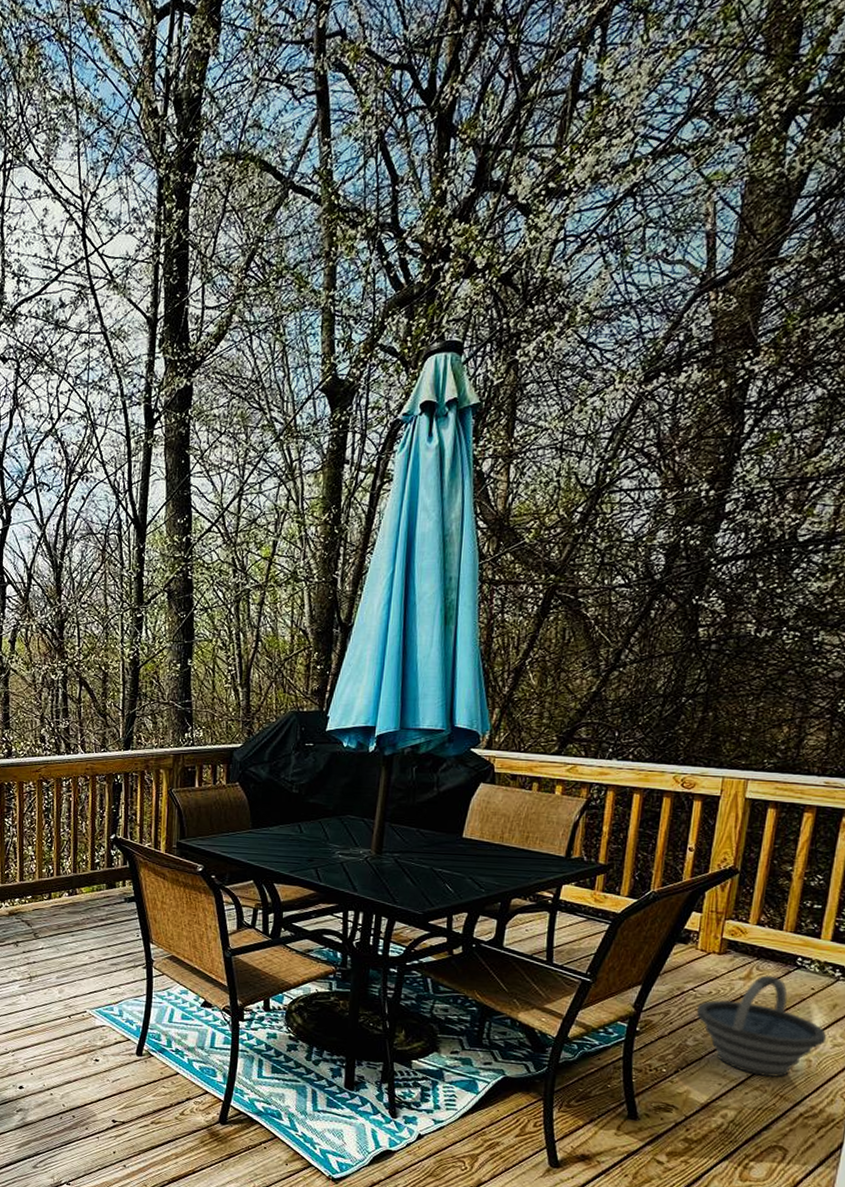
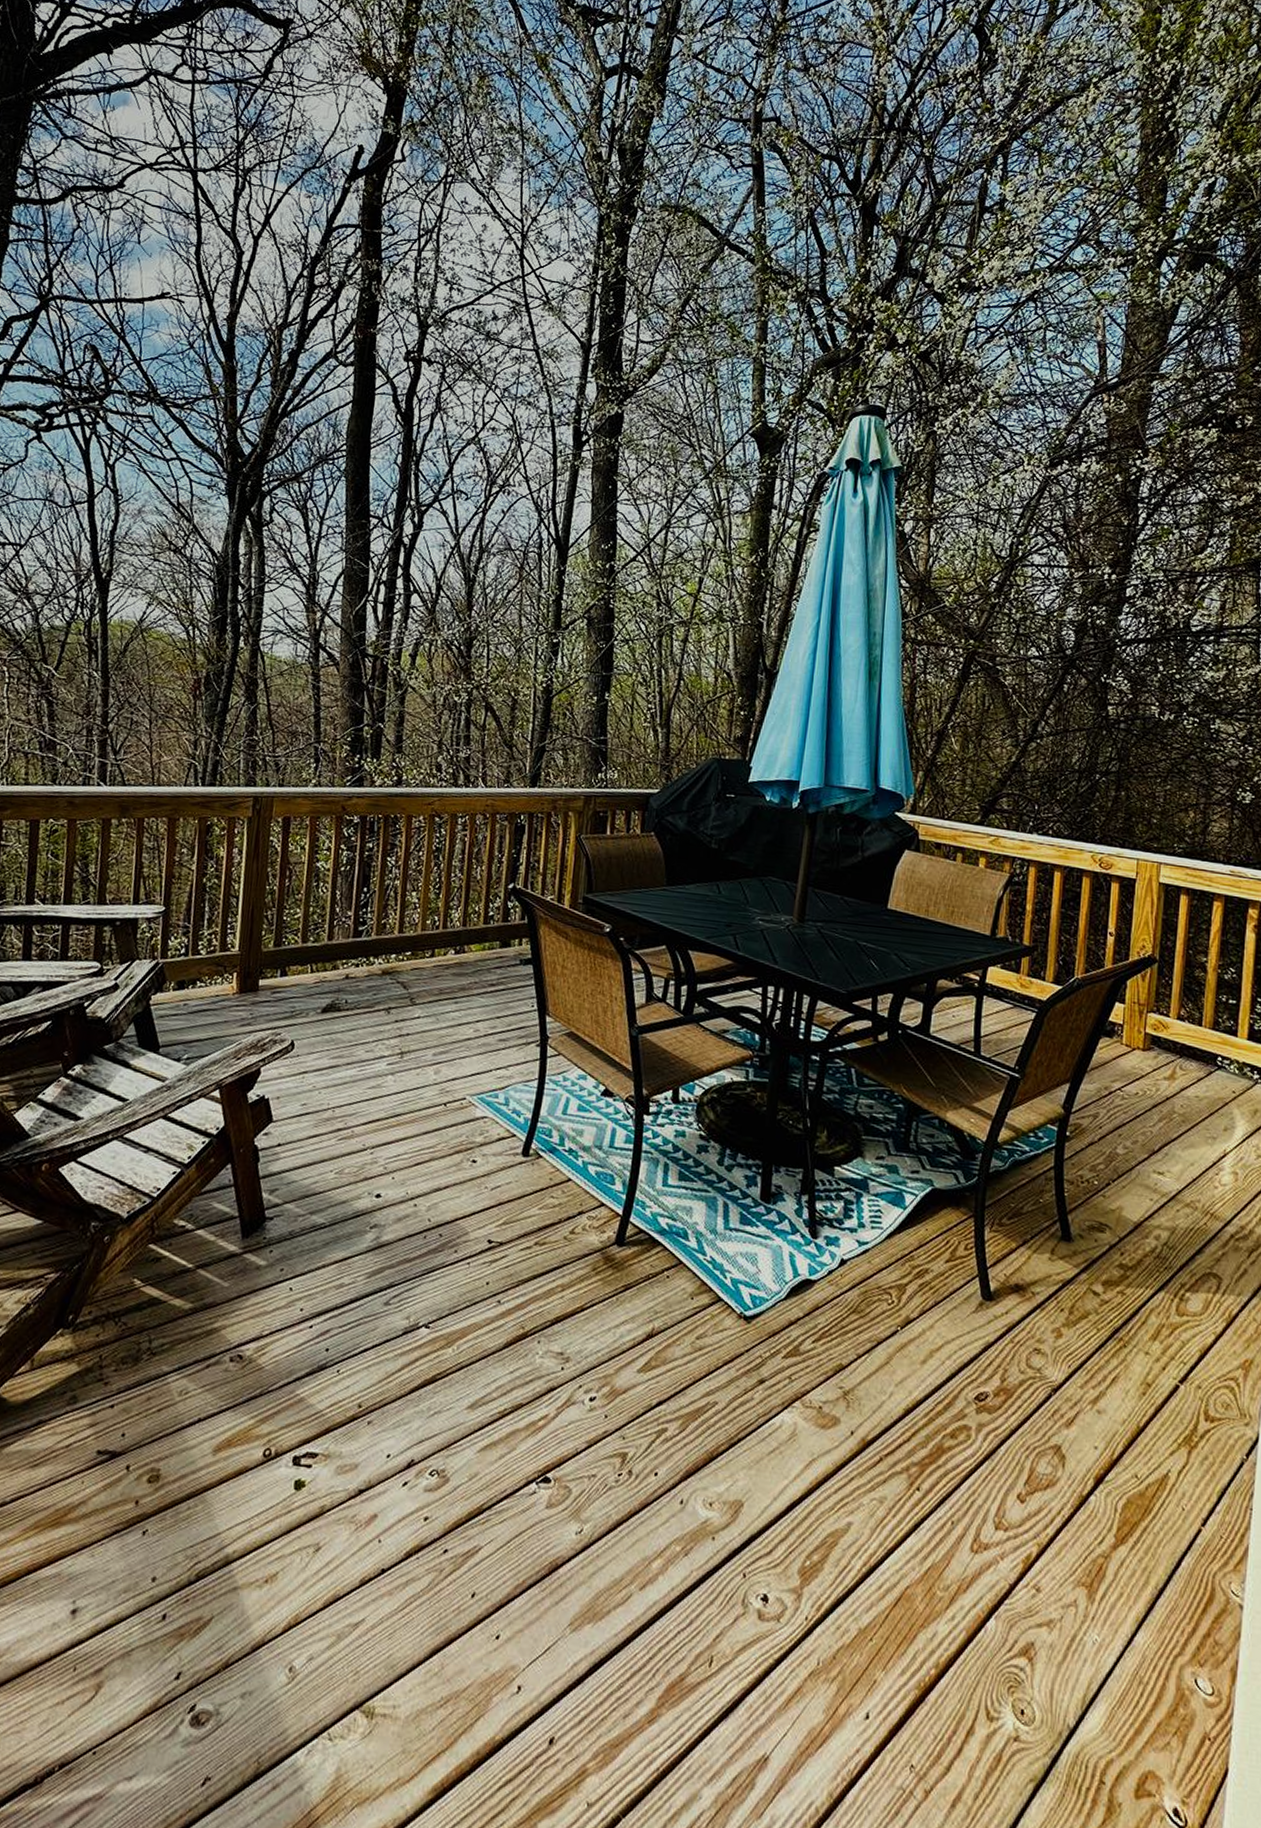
bucket: present [696,975,827,1077] -> none [1124,1075,1251,1192]

